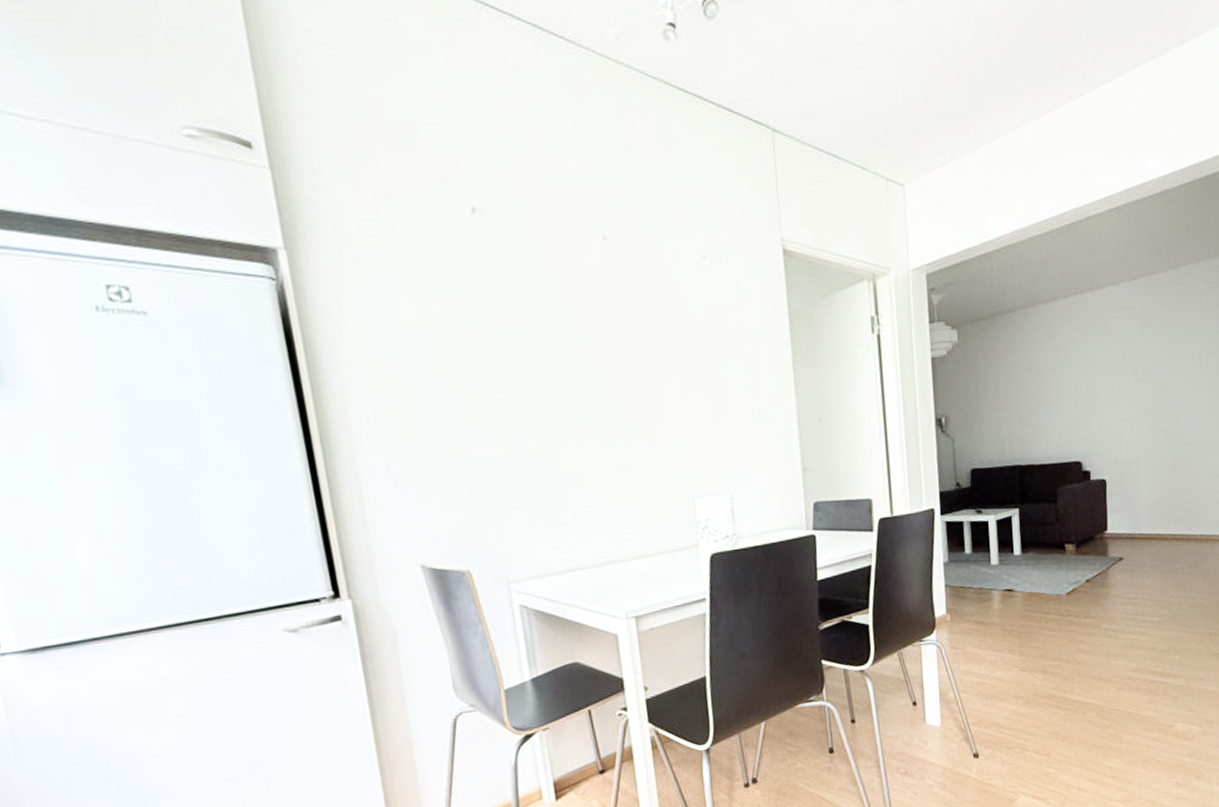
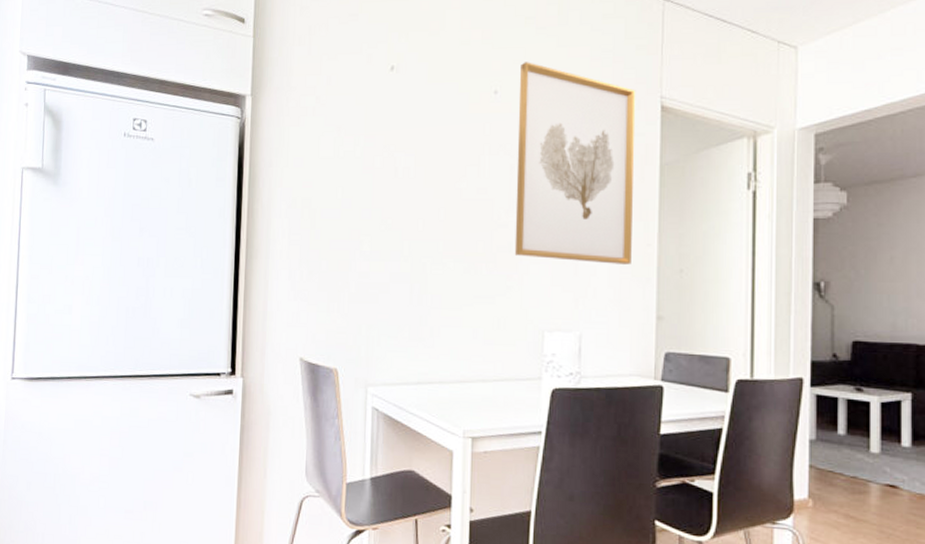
wall art: none [629,201,772,422] -> present [514,62,636,265]

